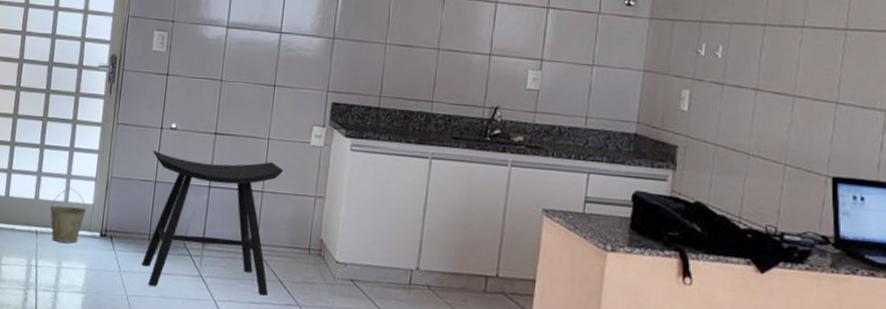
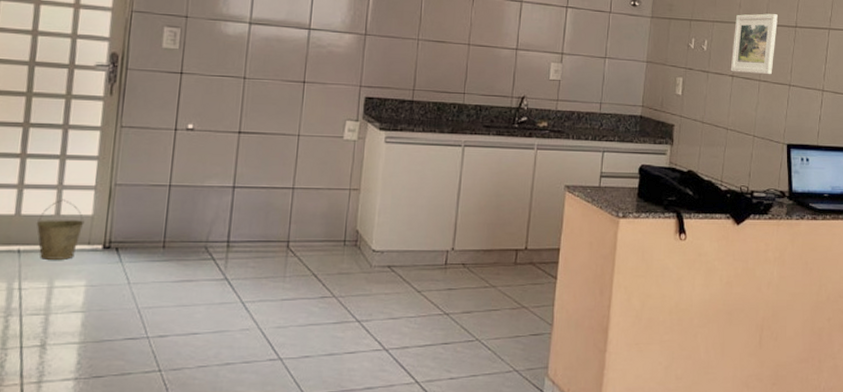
stool: present [141,150,283,296] -> none [155,153,315,295]
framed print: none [753,13,820,90] -> present [730,13,778,75]

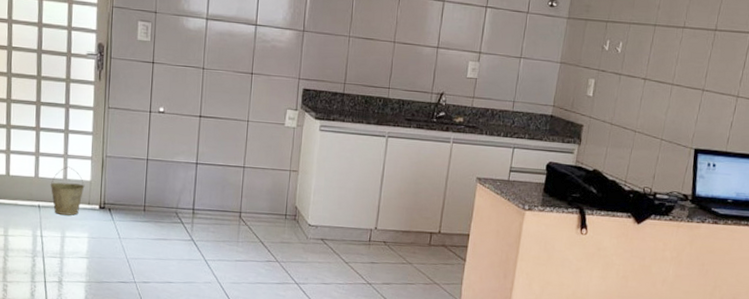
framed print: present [730,13,778,75] -> none [643,16,697,79]

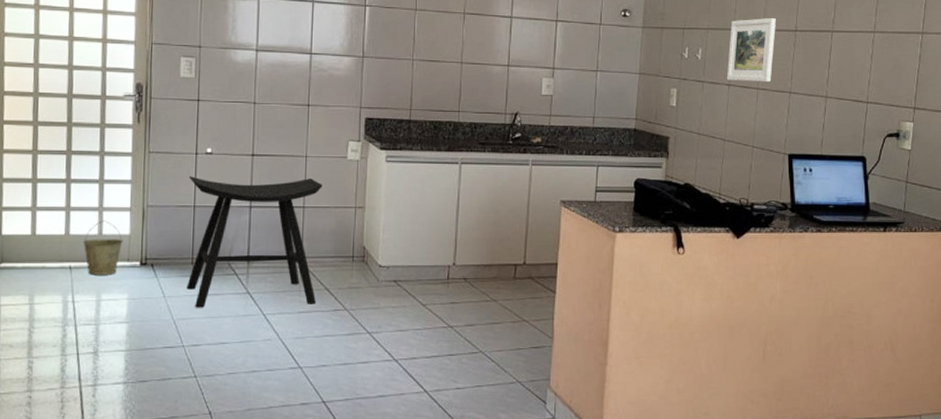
stool: none [139,132,262,255] -> present [186,176,322,308]
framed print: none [643,16,697,79] -> present [726,18,776,83]

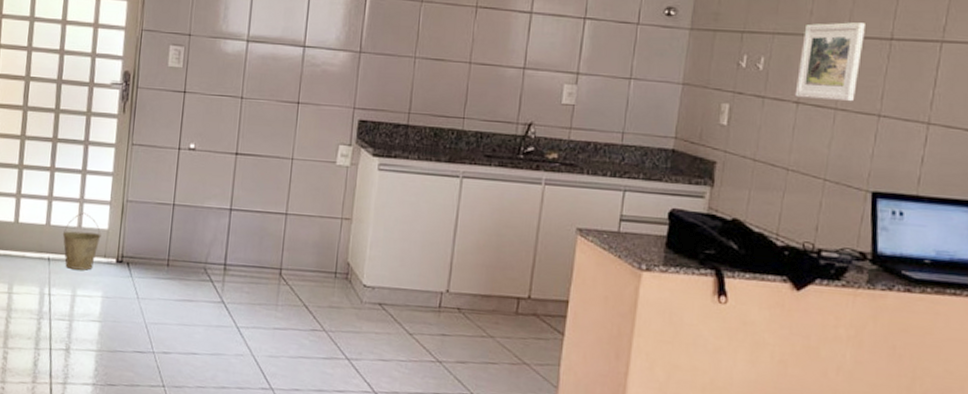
stool: present [186,176,322,308] -> none [160,172,308,321]

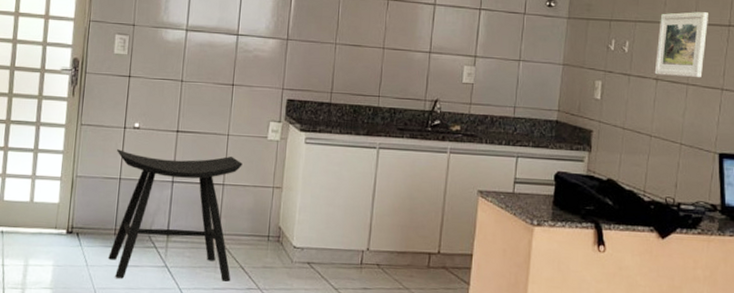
bucket: present [62,212,102,270] -> none [15,188,52,241]
stool: none [160,172,308,321] -> present [108,149,243,282]

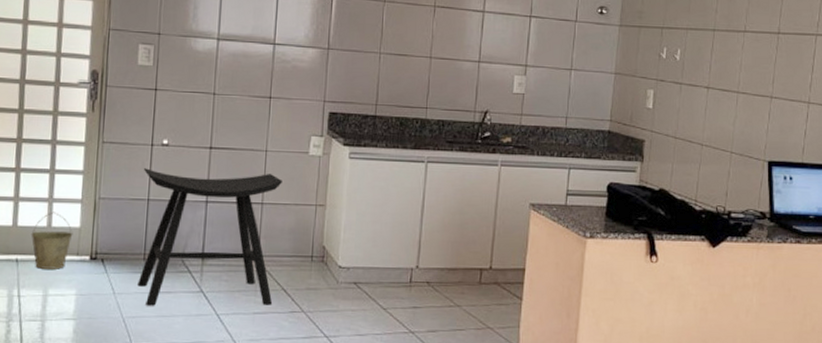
bucket: none [15,188,52,241] -> present [31,211,73,269]
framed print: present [654,12,708,78] -> none [705,19,758,86]

